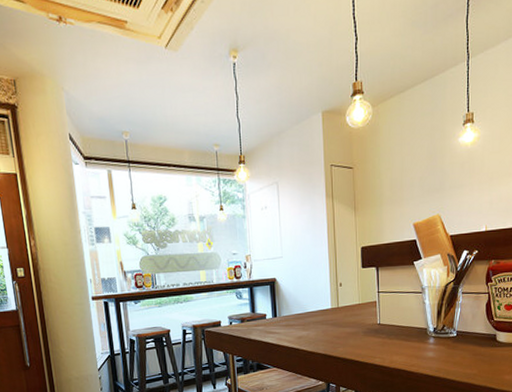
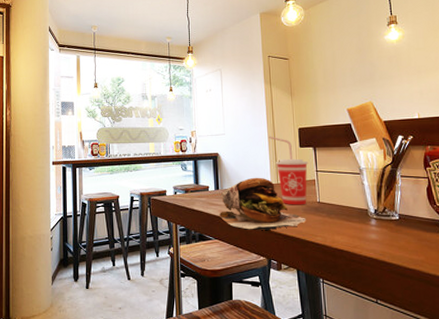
burger: none [278,301,366,356] -> present [220,177,307,231]
beverage cup: none [329,257,371,329] -> present [268,136,309,205]

